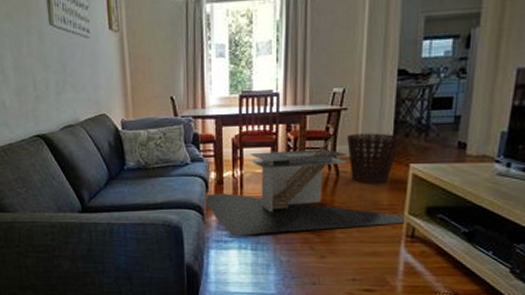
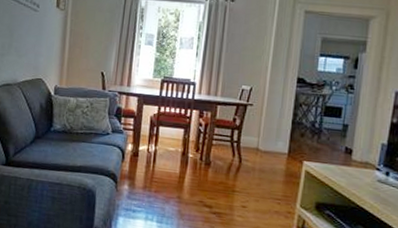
coffee table: present [203,134,404,235] -> none [118,125,296,215]
basket: present [347,133,401,184] -> none [250,127,297,176]

